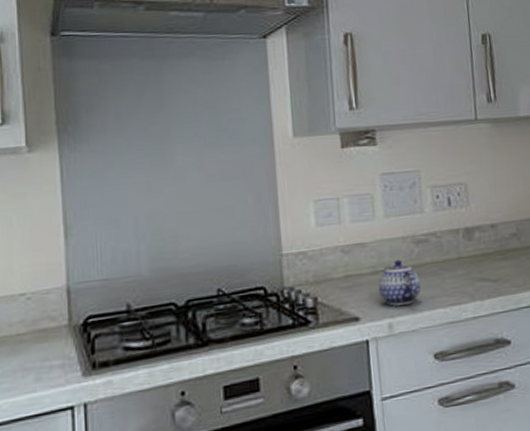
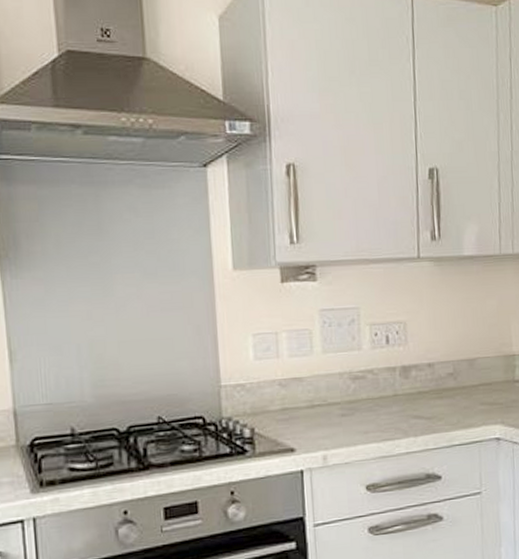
teapot: present [378,259,421,306] -> none [314,394,356,439]

